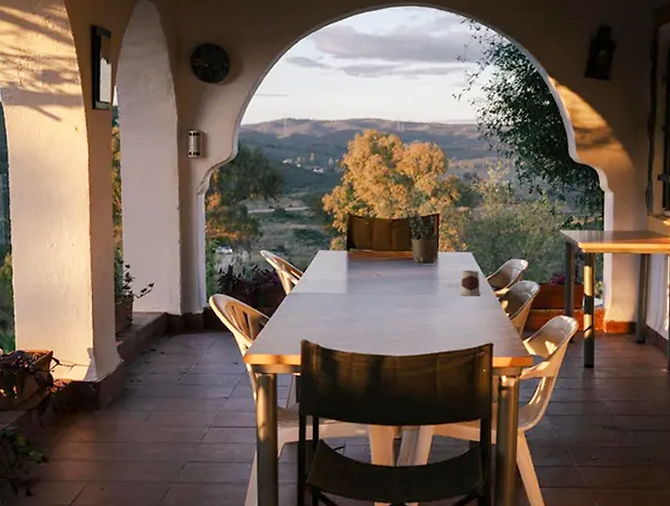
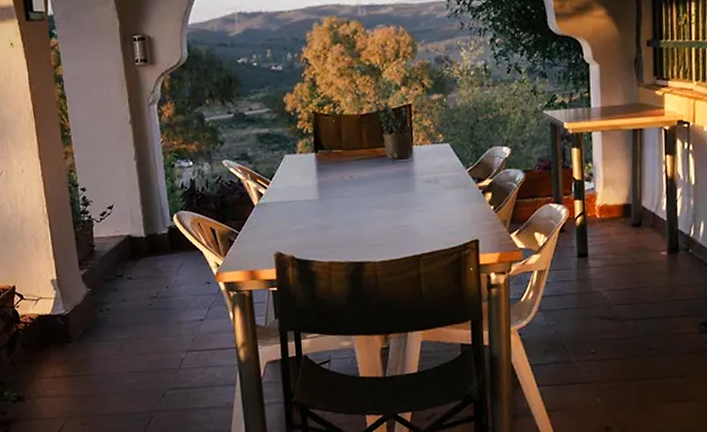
mug: present [460,270,480,296] -> none [439,162,462,192]

